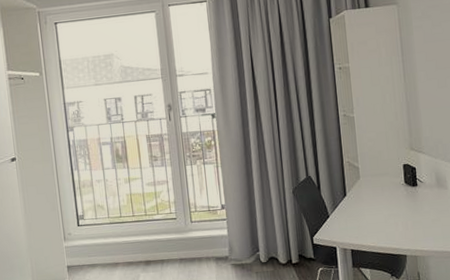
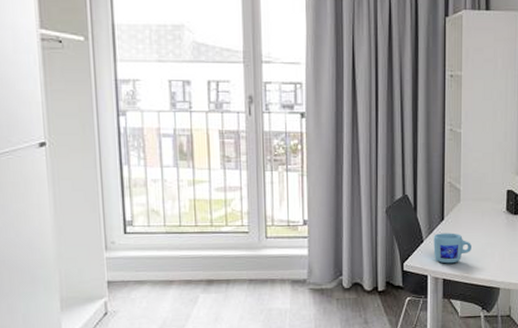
mug: none [338,207,375,236] -> present [433,233,471,264]

